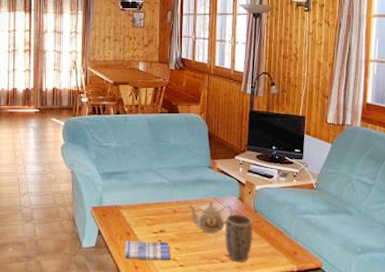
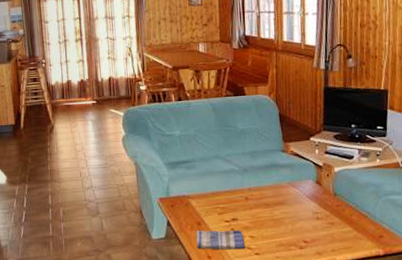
teapot: present [189,201,233,234] -> none [261,186,311,220]
plant pot: present [225,214,253,262] -> none [302,198,333,247]

